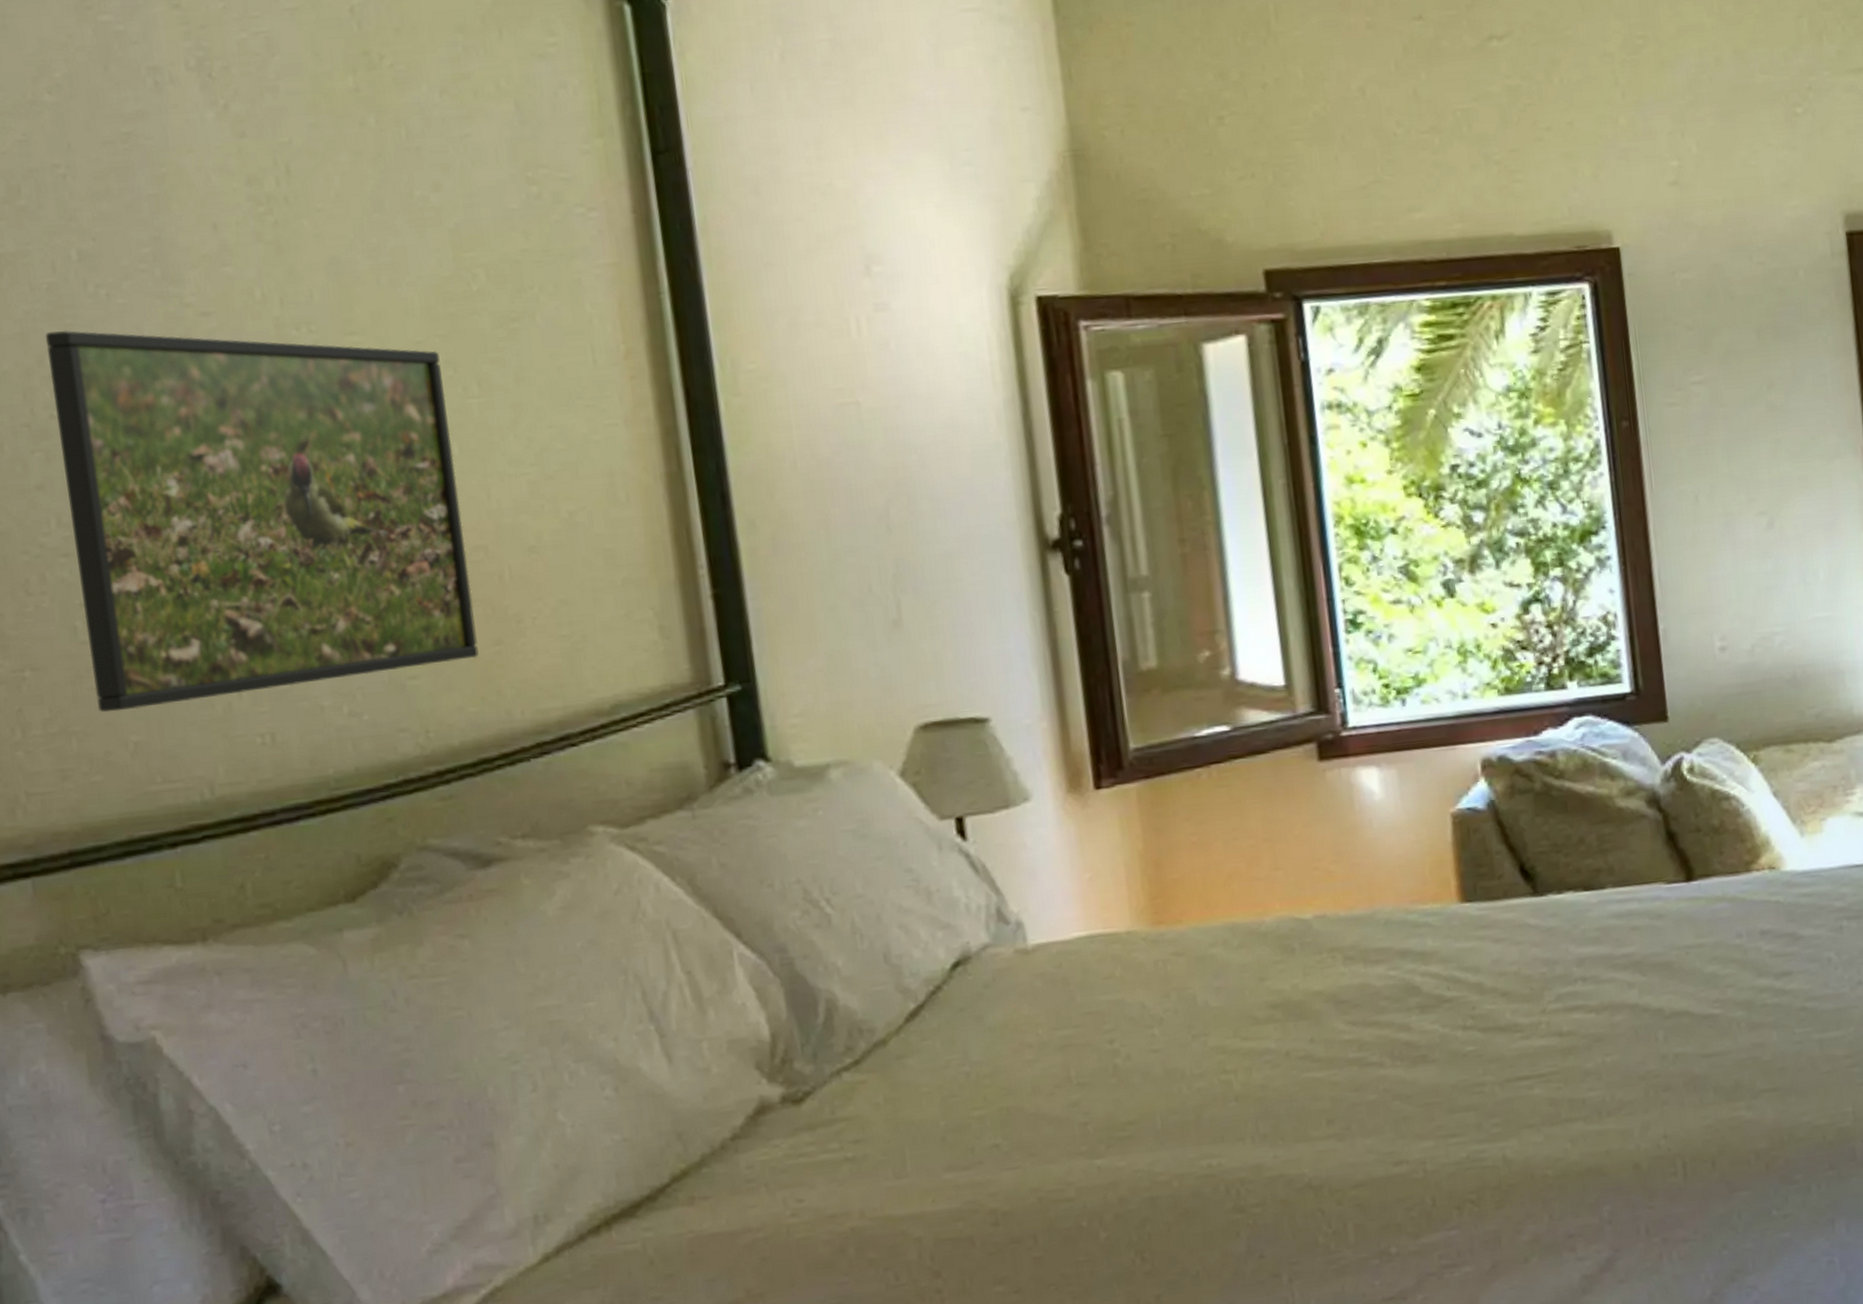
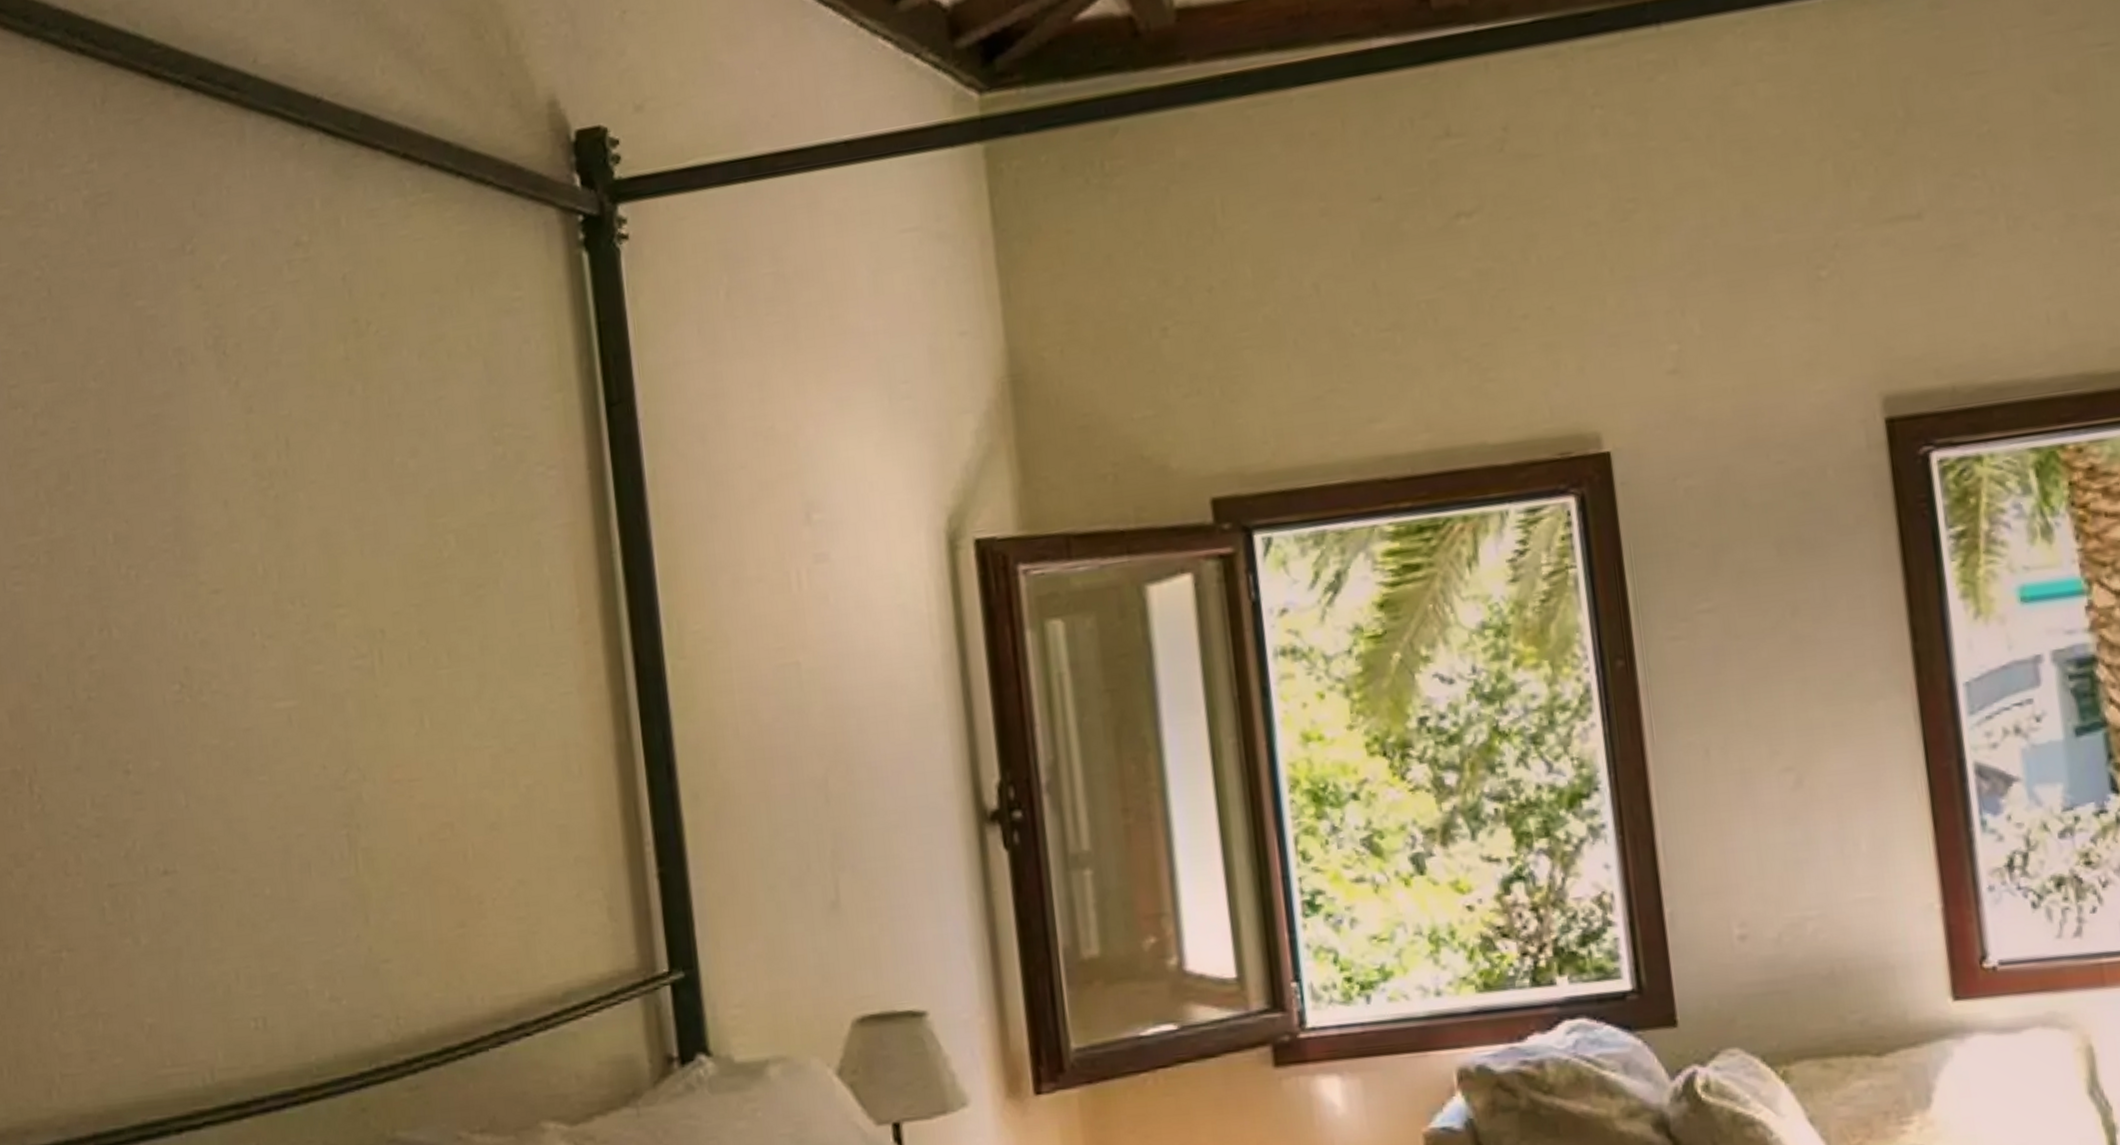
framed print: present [44,329,479,713] -> none [85,611,444,994]

